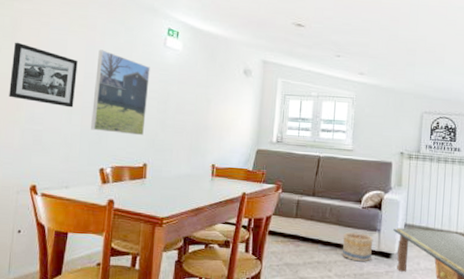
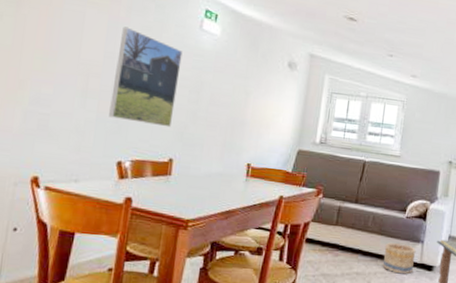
picture frame: present [9,42,78,108] -> none [10,9,97,91]

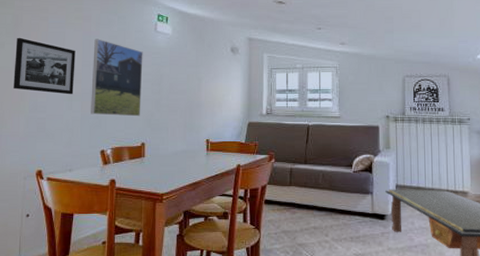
picture frame: none [10,9,97,91] -> present [13,37,76,95]
basket: present [382,243,416,274] -> none [337,197,367,224]

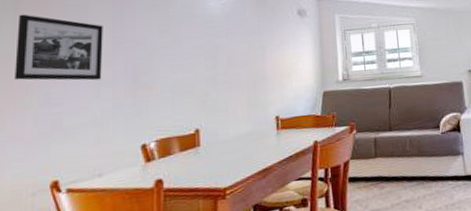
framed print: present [91,39,143,117] -> none [126,9,193,102]

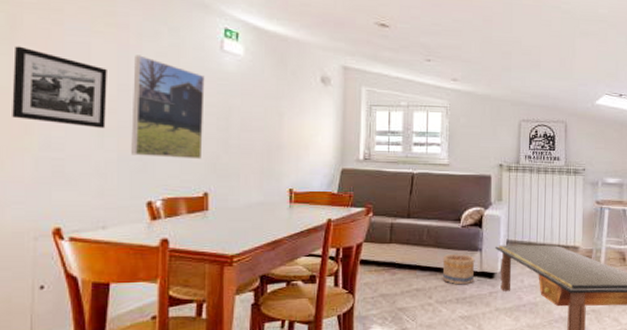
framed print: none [126,9,193,102] -> present [131,55,205,160]
basket: none [427,160,460,191] -> present [442,254,475,284]

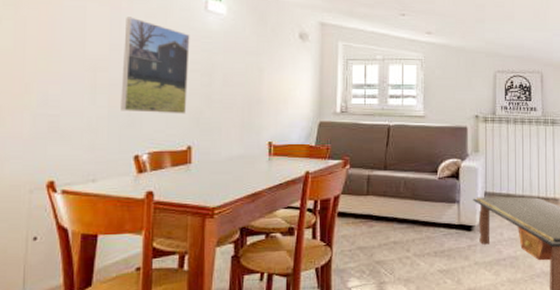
picture frame: present [12,46,107,129] -> none [14,11,101,86]
basket: present [442,254,475,284] -> none [420,206,453,237]

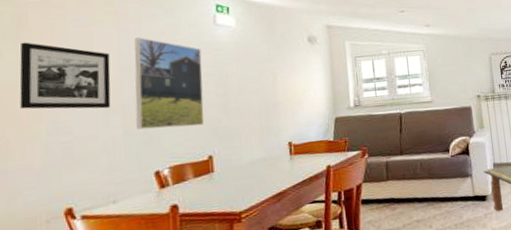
picture frame: none [14,11,101,86] -> present [19,42,111,109]

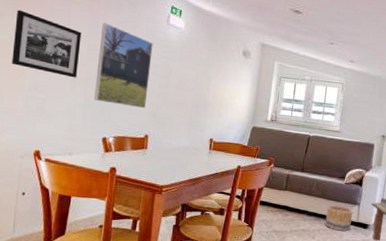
basket: none [437,181,468,211] -> present [325,205,354,231]

